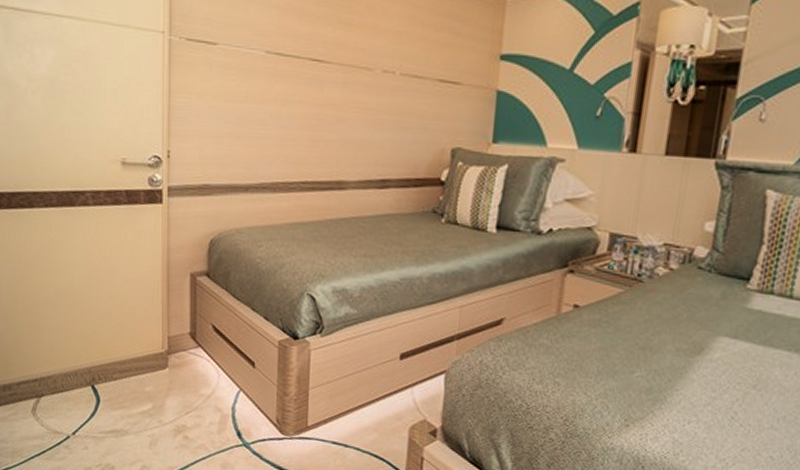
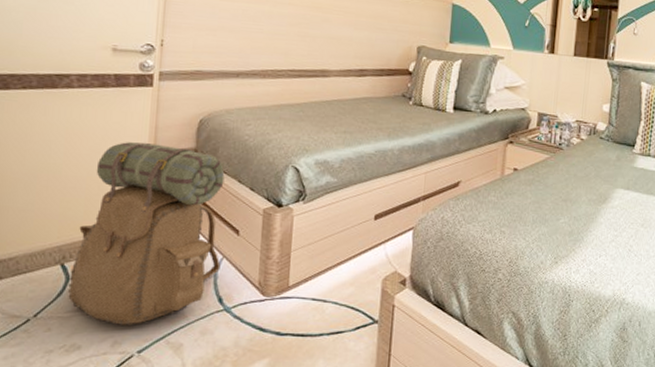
backpack: none [99,263,238,452] -> present [67,142,225,325]

